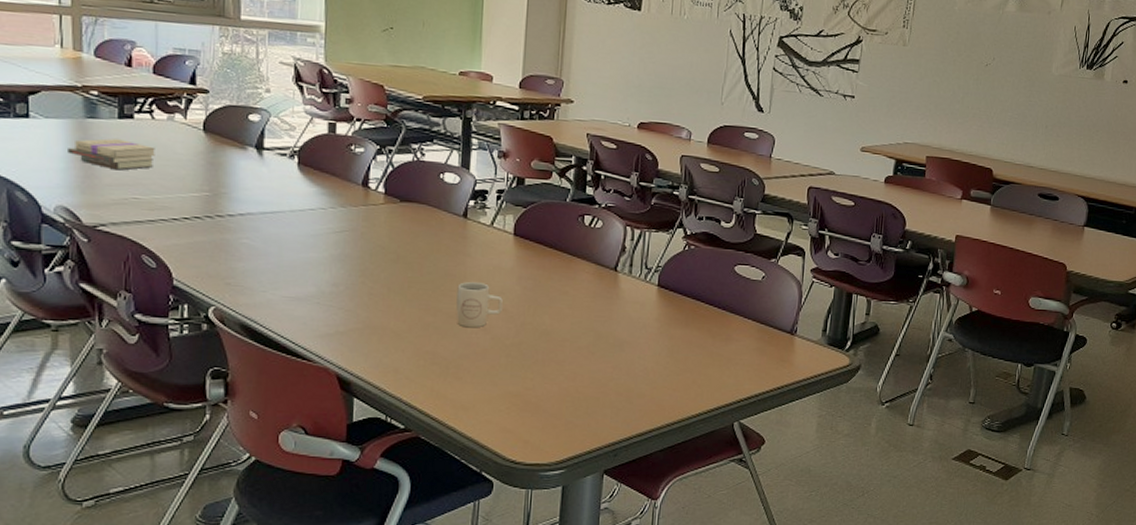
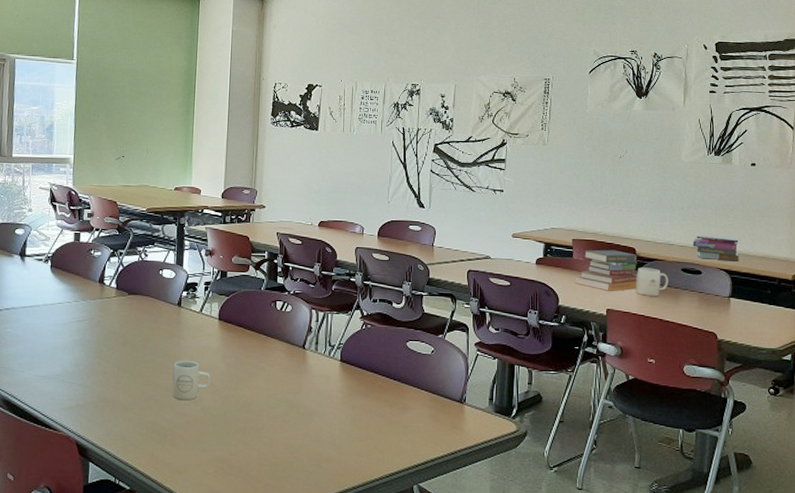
books: none [925,169,994,217] -> present [575,249,638,292]
mug: none [989,190,1024,223] -> present [636,267,668,296]
books: none [1053,157,1104,188] -> present [693,234,742,262]

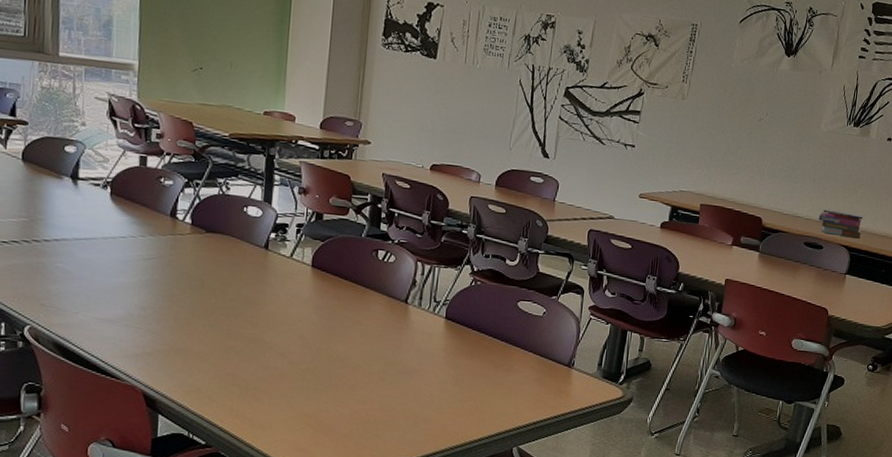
mug: present [172,360,211,401] -> none [256,309,301,353]
books: present [575,249,638,292] -> none [698,216,763,262]
mug: present [636,267,668,296] -> none [757,238,790,269]

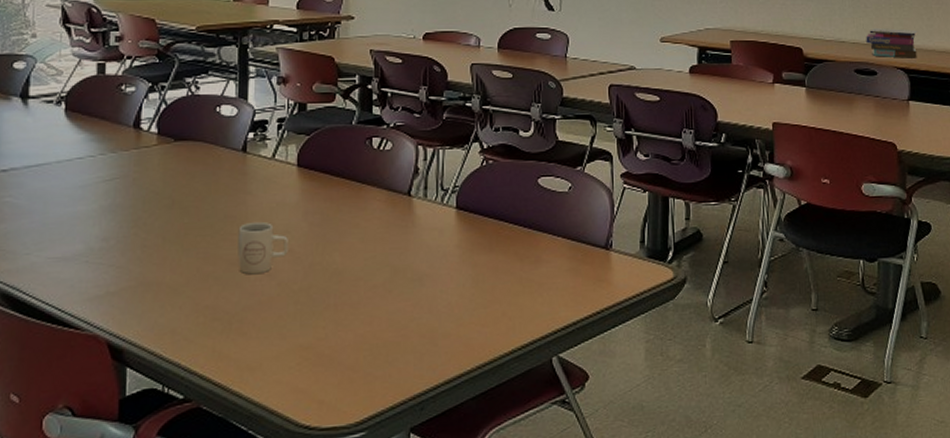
mug: none [256,309,301,353] -> present [237,221,290,275]

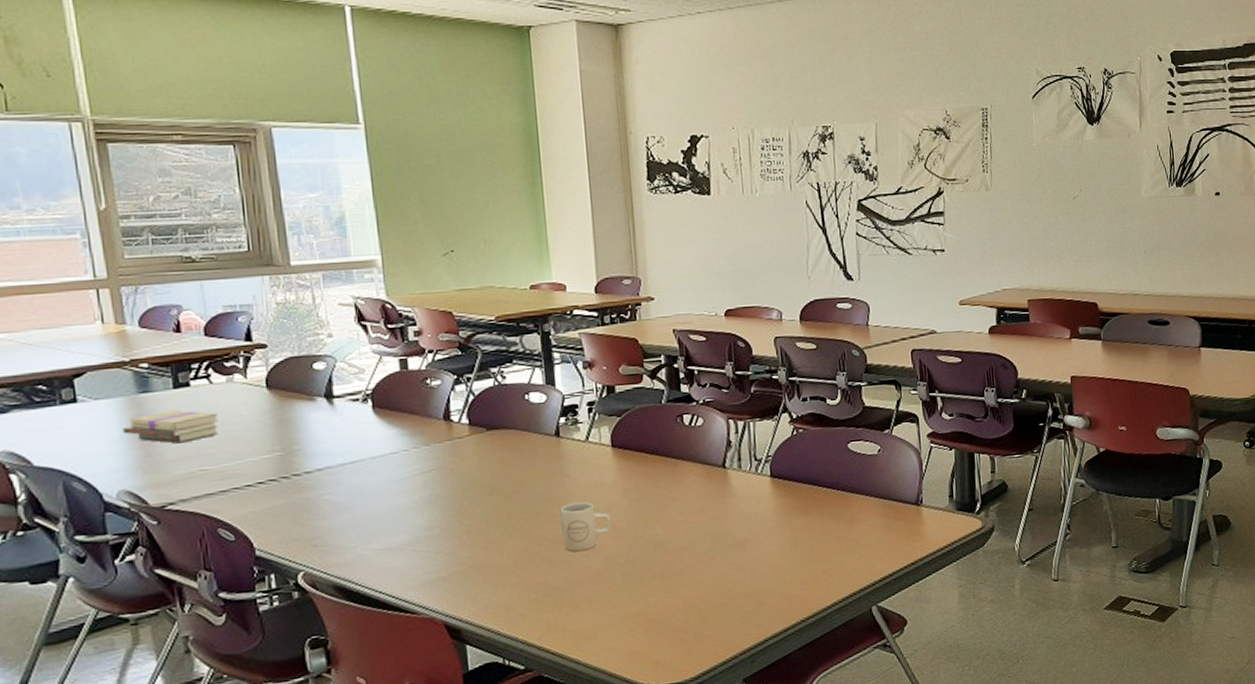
books: present [866,28,919,58] -> none [1158,278,1210,307]

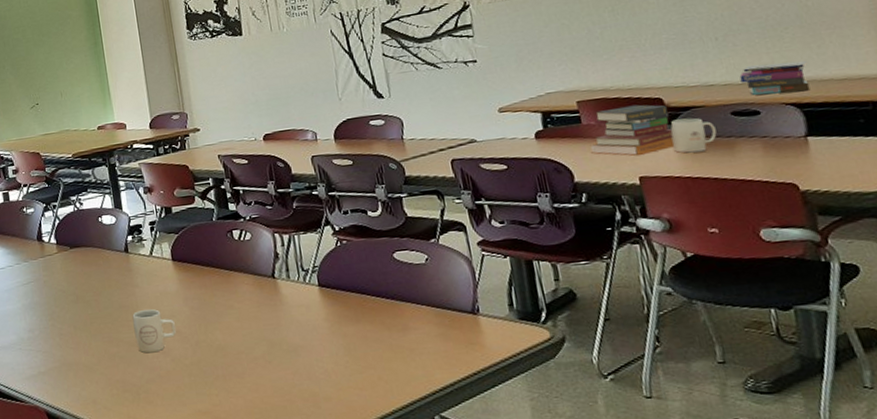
books: none [1034,307,1102,357] -> present [590,104,675,157]
mug: none [1100,323,1135,356] -> present [670,118,717,154]
books: none [1158,278,1210,307] -> present [739,60,810,96]

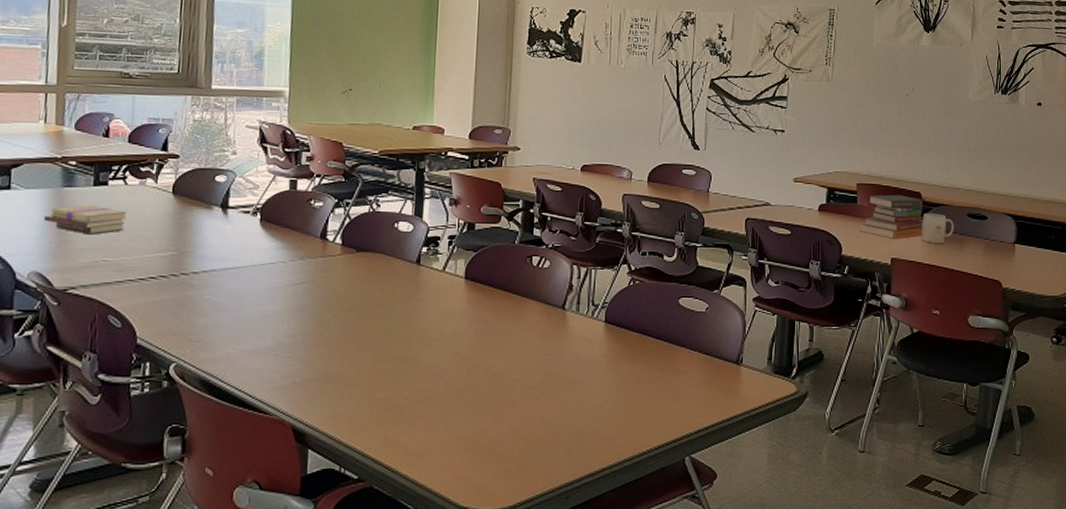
mug: present [132,309,177,353] -> none [409,326,456,373]
books: present [739,60,810,96] -> none [979,178,1027,206]

